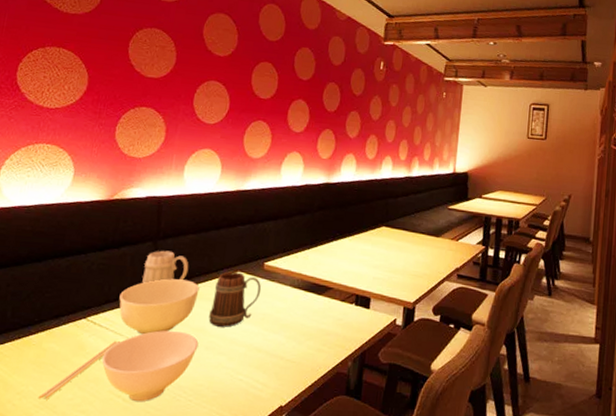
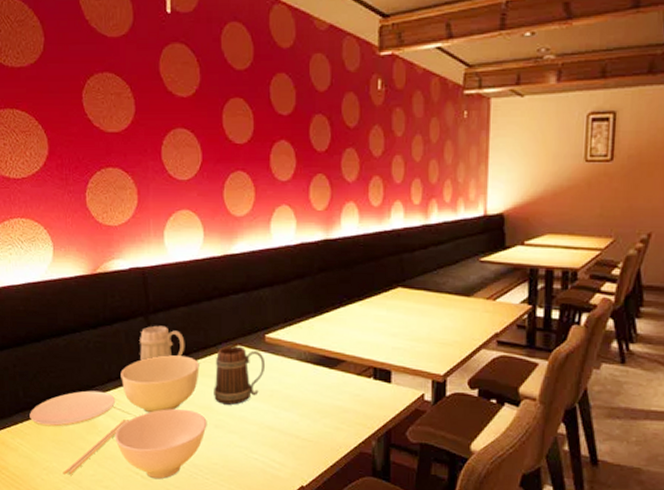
plate: none [13,311,109,349] -> present [30,390,115,427]

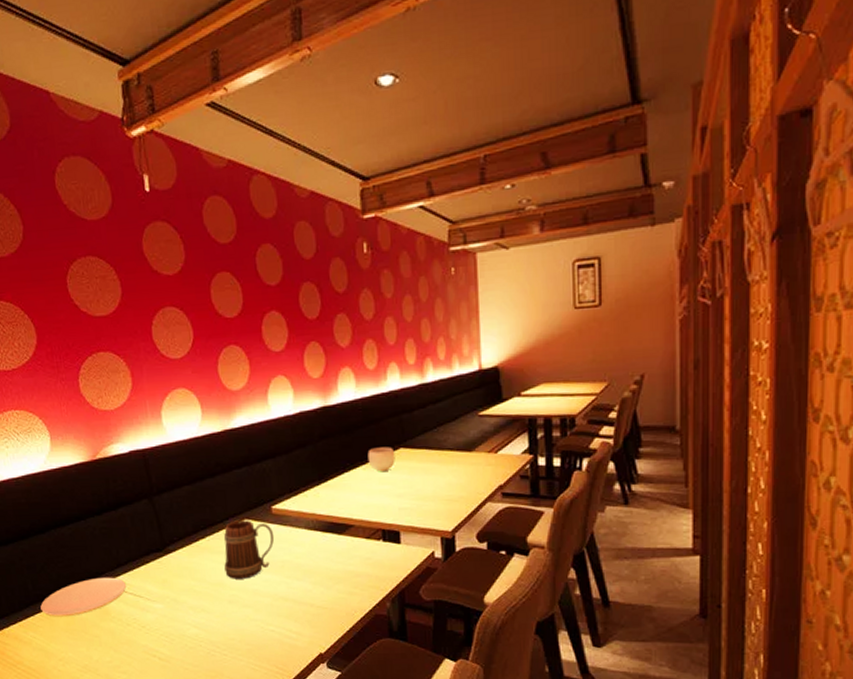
chopsticks: present [63,419,129,475] -> none [79,603,142,664]
bowl: present [114,408,207,480] -> none [128,587,221,660]
bowl: present [120,355,200,413] -> none [129,534,209,595]
beer mug: present [140,325,185,361] -> none [146,506,193,543]
cup: none [365,284,393,310] -> present [367,447,395,473]

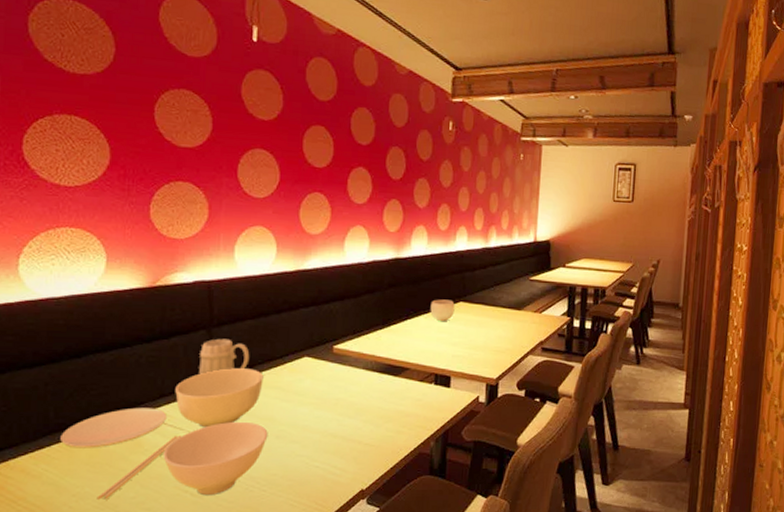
chopsticks: none [79,603,142,664] -> present [96,436,181,500]
bowl: none [128,587,221,660] -> present [163,421,268,496]
bowl: none [129,534,209,595] -> present [175,368,264,428]
beer mug: none [146,506,193,543] -> present [199,338,250,374]
beer mug: present [223,520,275,579] -> none [277,357,332,415]

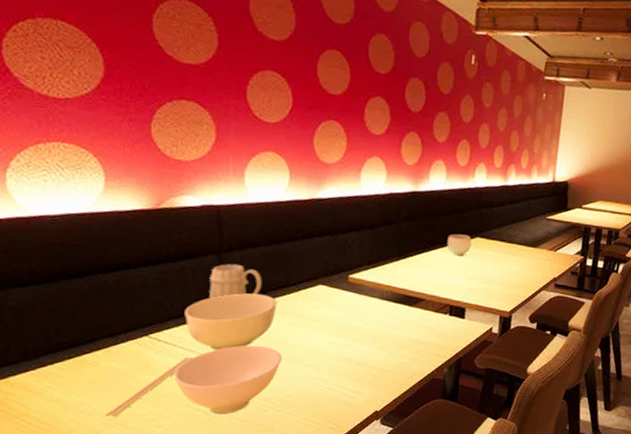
plate: present [60,407,166,448] -> none [63,329,176,368]

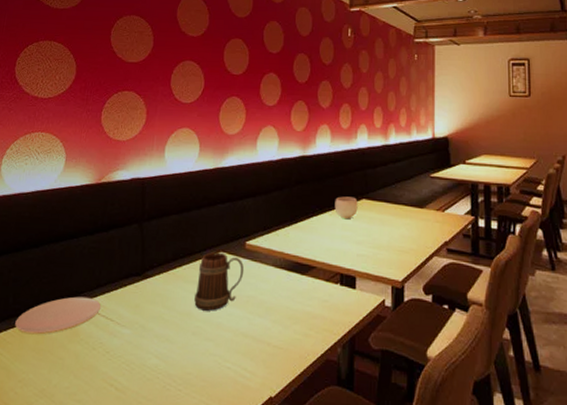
plate: none [63,329,176,368] -> present [15,296,101,335]
chopsticks: present [105,357,192,417] -> none [37,327,111,388]
bowl: present [173,345,282,414] -> none [94,315,186,392]
bowl: present [184,293,277,350] -> none [109,261,184,320]
beer mug: present [209,263,263,299] -> none [130,232,173,267]
beer mug: none [291,285,348,340] -> present [194,252,245,311]

